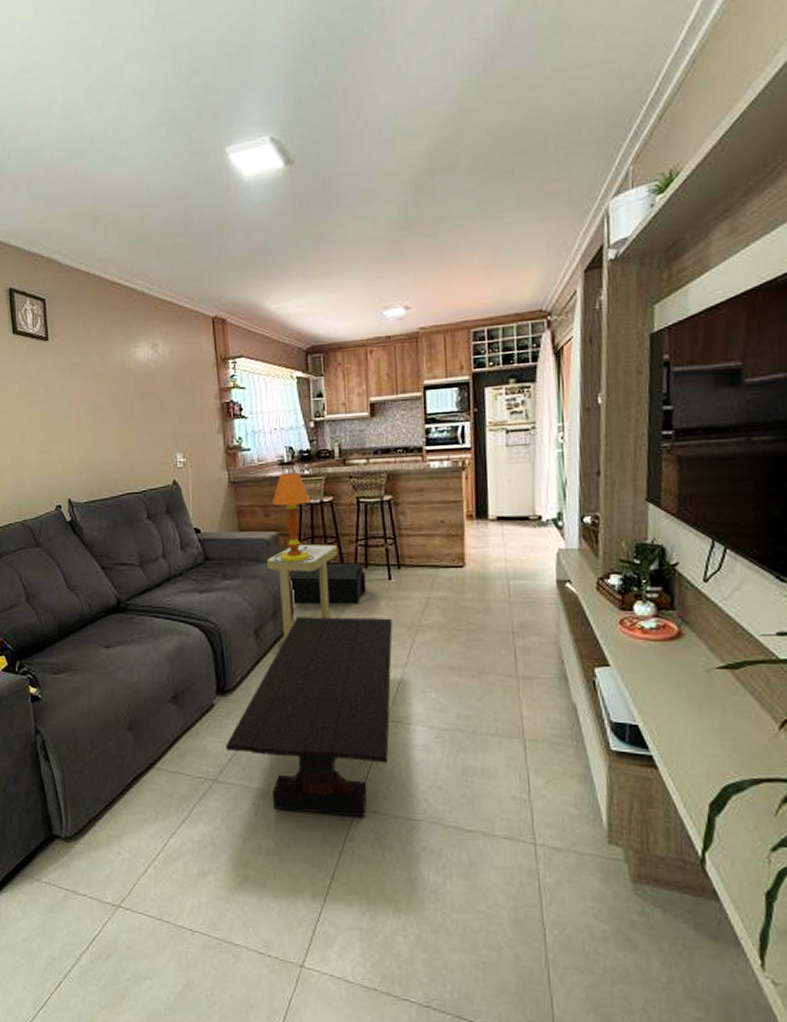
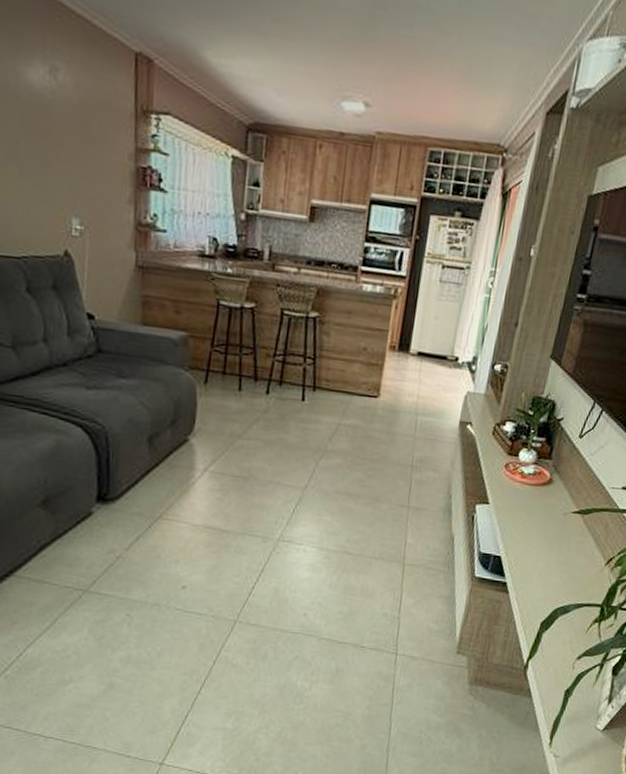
coffee table: present [226,617,393,819] -> none [102,428,299,631]
side table: present [267,543,339,640] -> none [172,349,254,451]
table lamp: present [271,472,314,563] -> none [179,266,230,371]
storage box: present [287,562,367,605] -> none [192,374,280,422]

